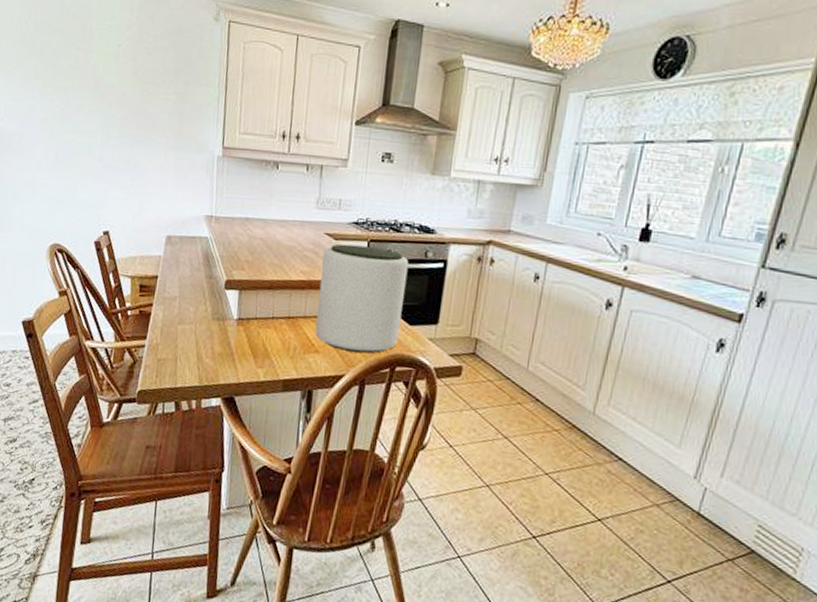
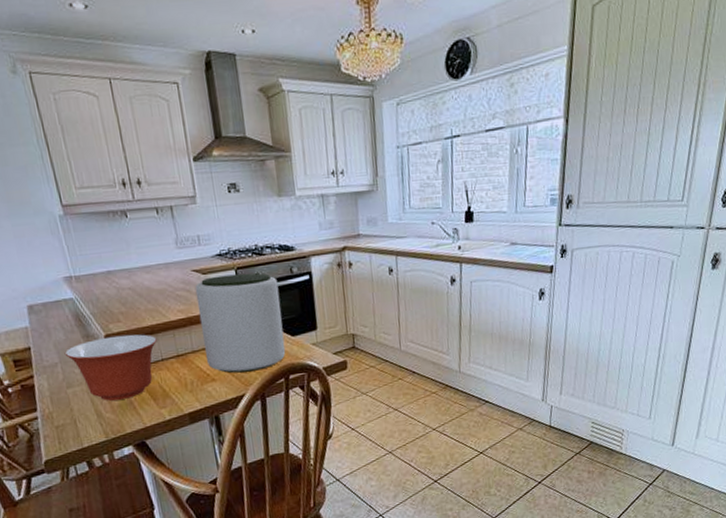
mixing bowl: none [185,282,273,349] -> present [64,334,157,401]

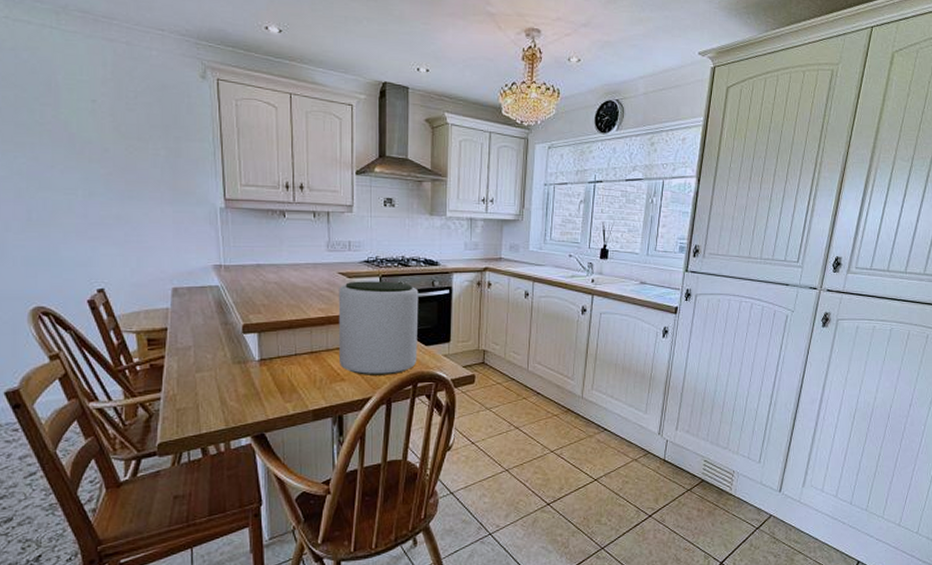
mixing bowl: present [64,334,157,401] -> none [200,326,294,389]

